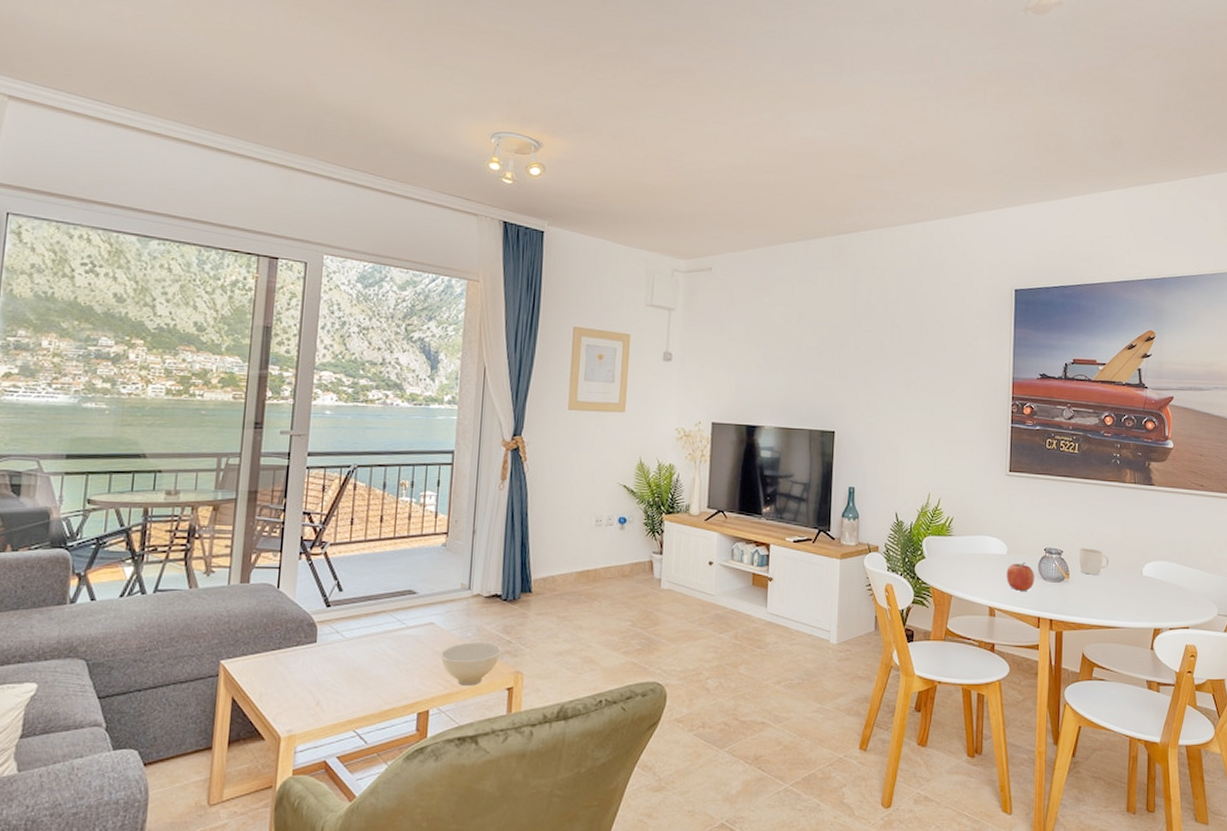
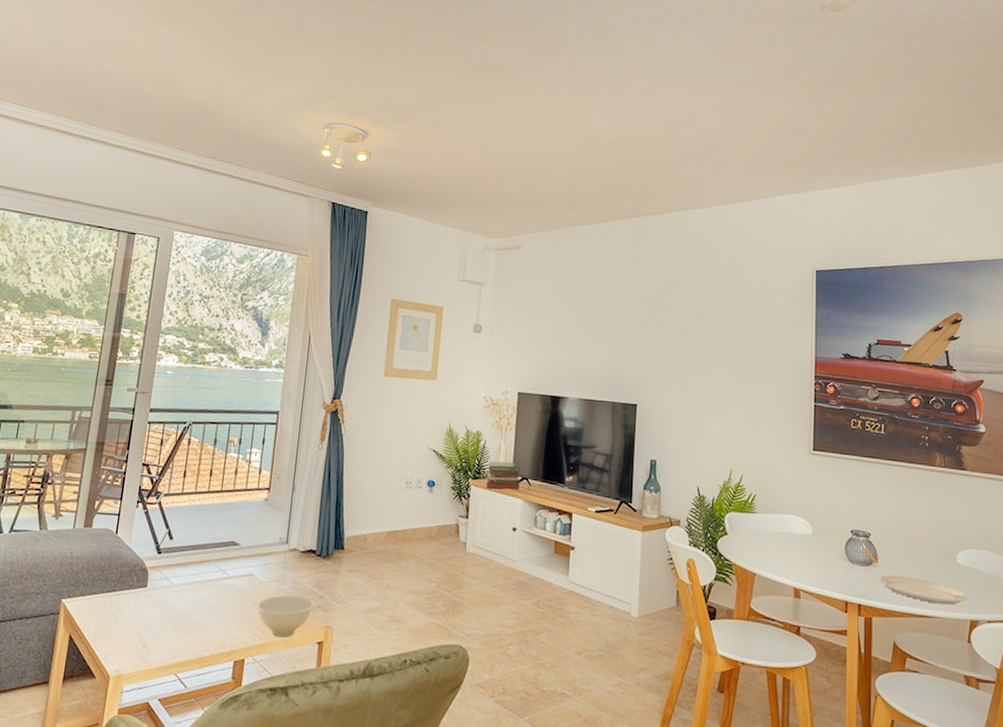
books: none [681,494,716,524] -> present [486,461,520,490]
fruit: present [1006,563,1035,591] -> none [811,544,842,573]
plate: none [1070,589,1153,615] -> present [879,574,968,605]
mug: present [1079,548,1110,575] -> none [888,531,921,561]

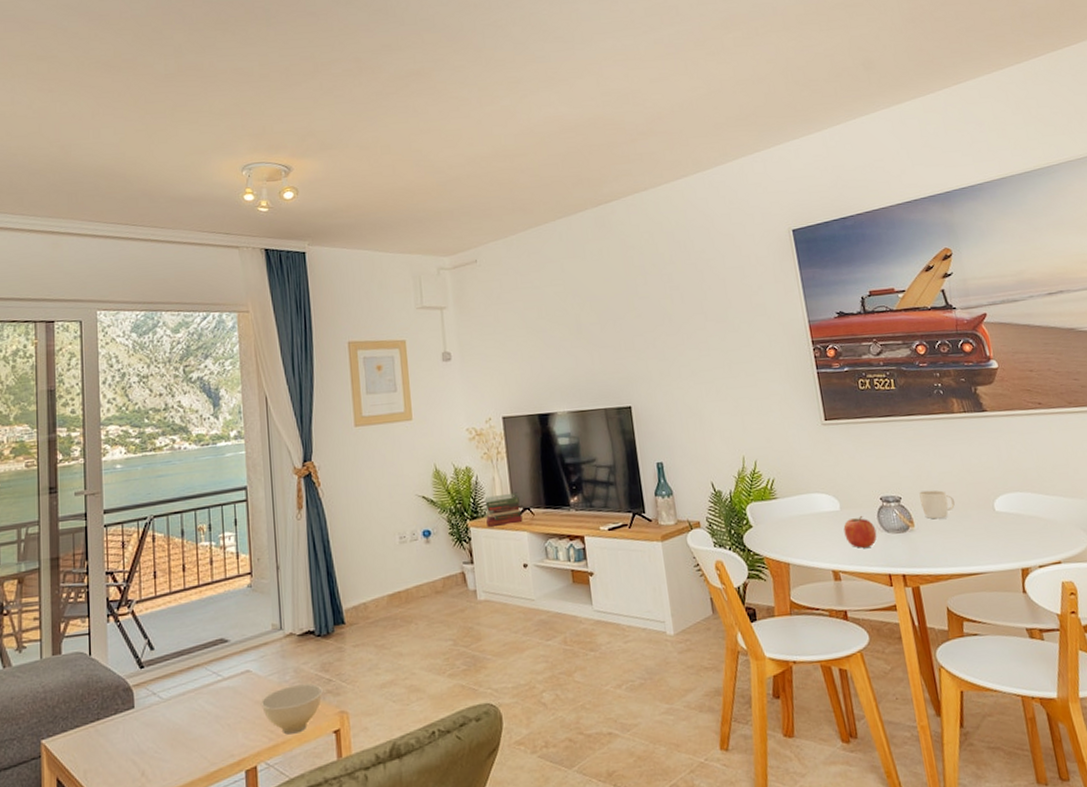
fruit: none [811,544,842,573] -> present [843,516,877,548]
plate: present [879,574,968,605] -> none [919,534,1015,558]
mug: none [888,531,921,561] -> present [919,490,956,520]

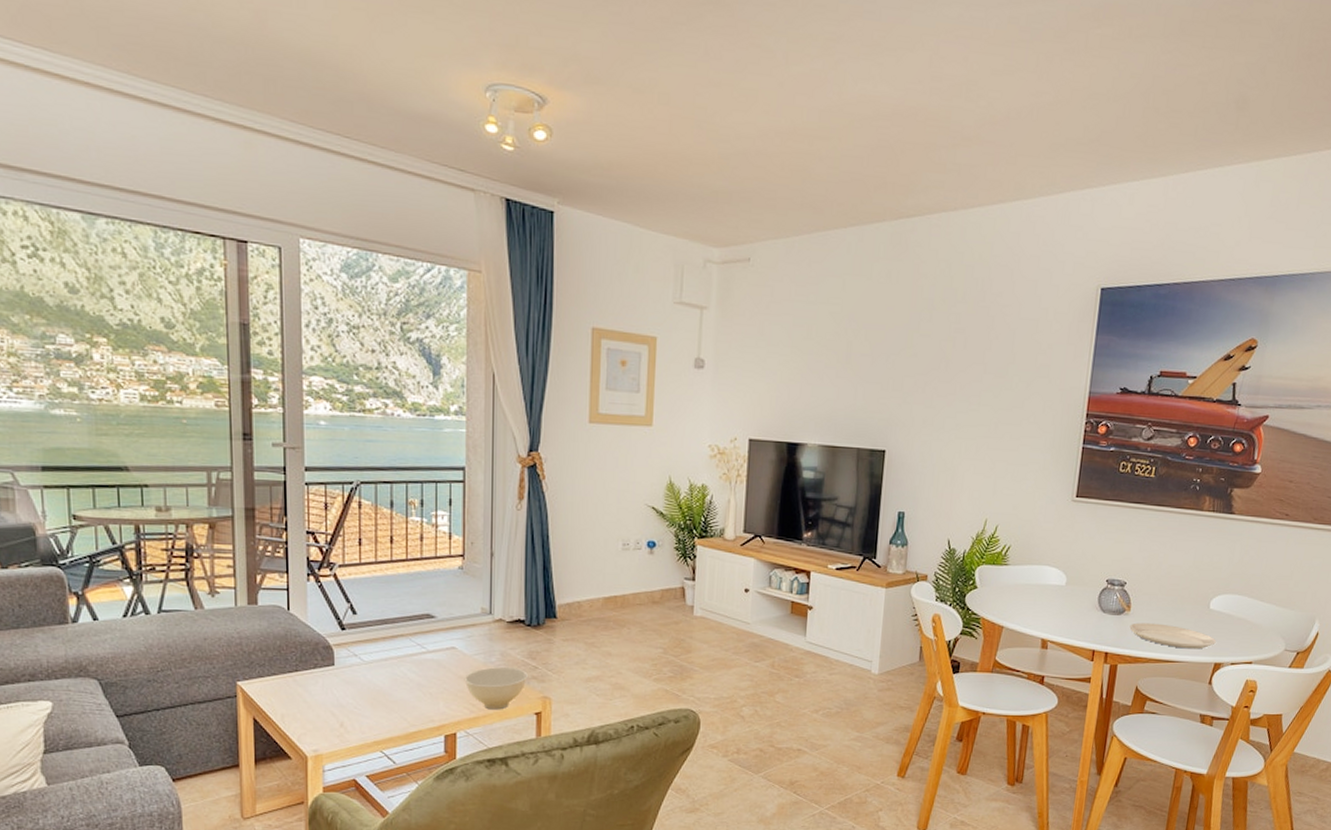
books: present [484,492,523,527] -> none [715,517,752,549]
fruit: present [843,516,877,548] -> none [1062,594,1094,623]
mug: present [919,490,956,520] -> none [1142,580,1176,608]
plate: none [919,534,1015,558] -> present [1129,622,1216,649]

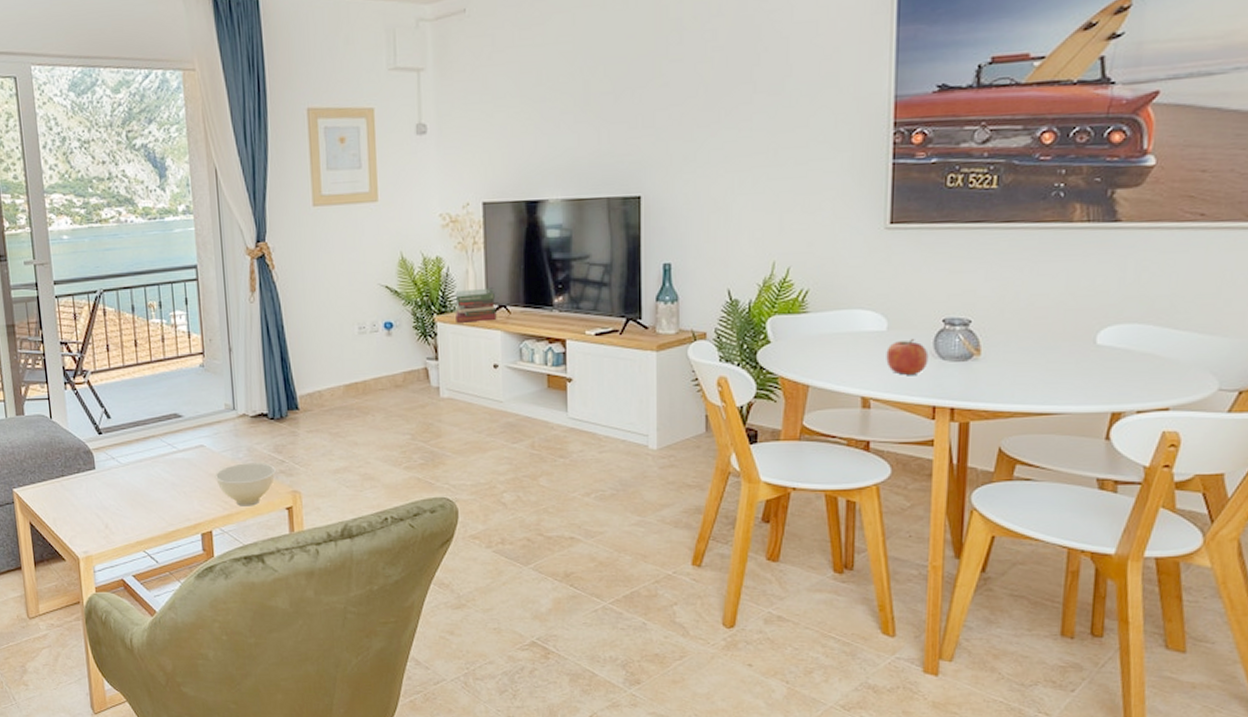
books: none [715,517,752,549] -> present [455,287,497,323]
fruit: none [1062,594,1094,623] -> present [886,339,929,375]
plate: present [1129,622,1216,649] -> none [981,368,1111,397]

